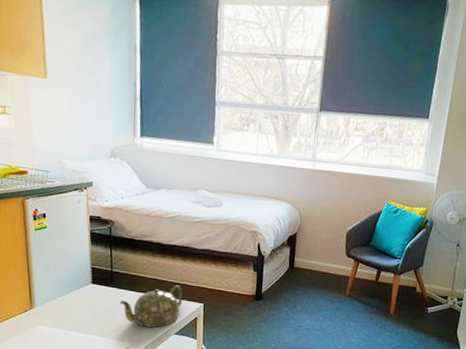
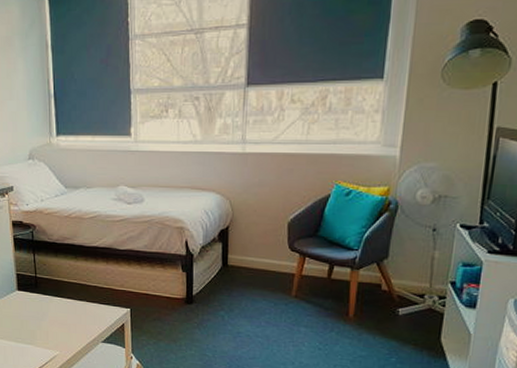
teapot: present [119,285,183,328] -> none [45,289,108,335]

